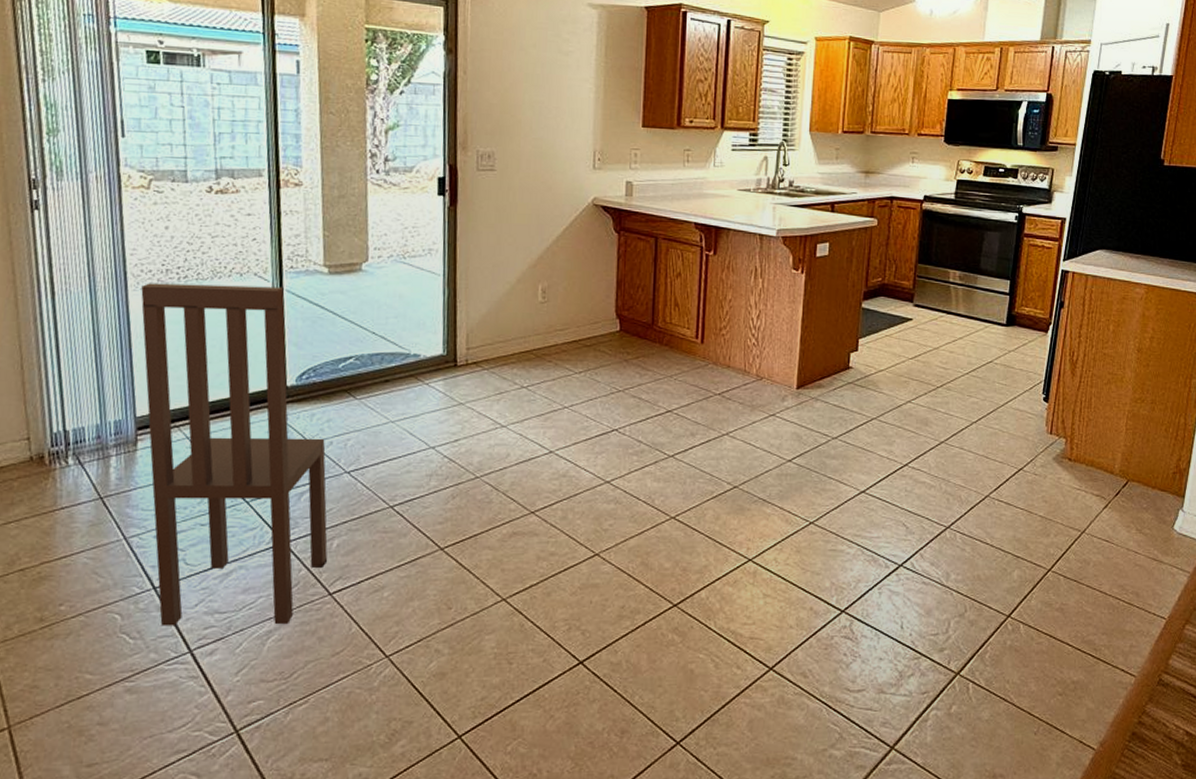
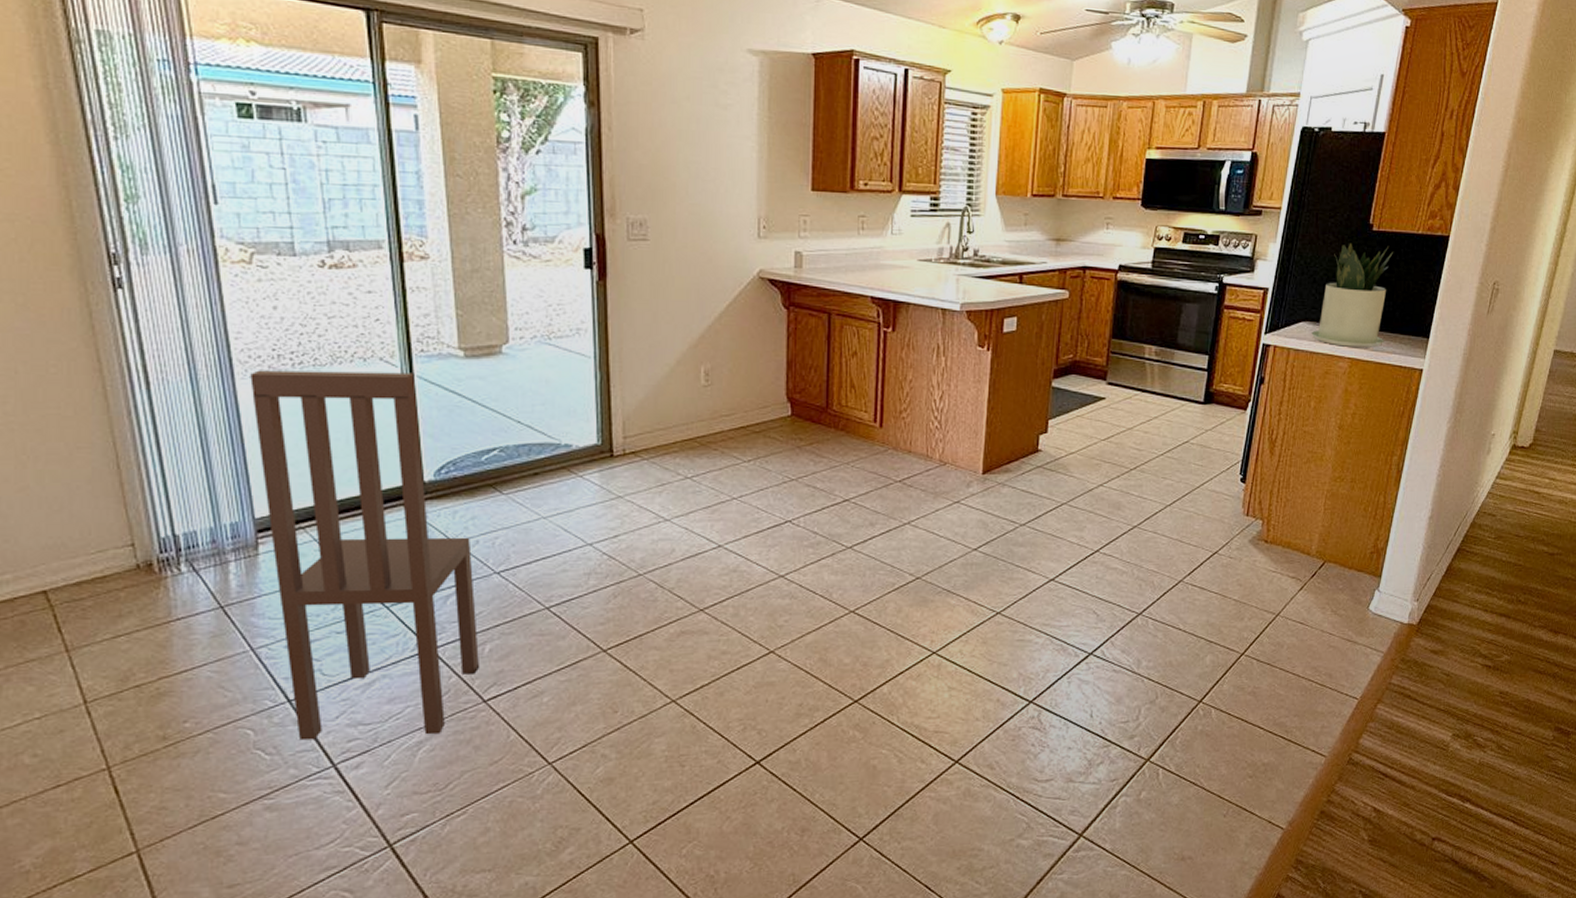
planter: none [1108,176,1184,275] -> present [1311,242,1393,348]

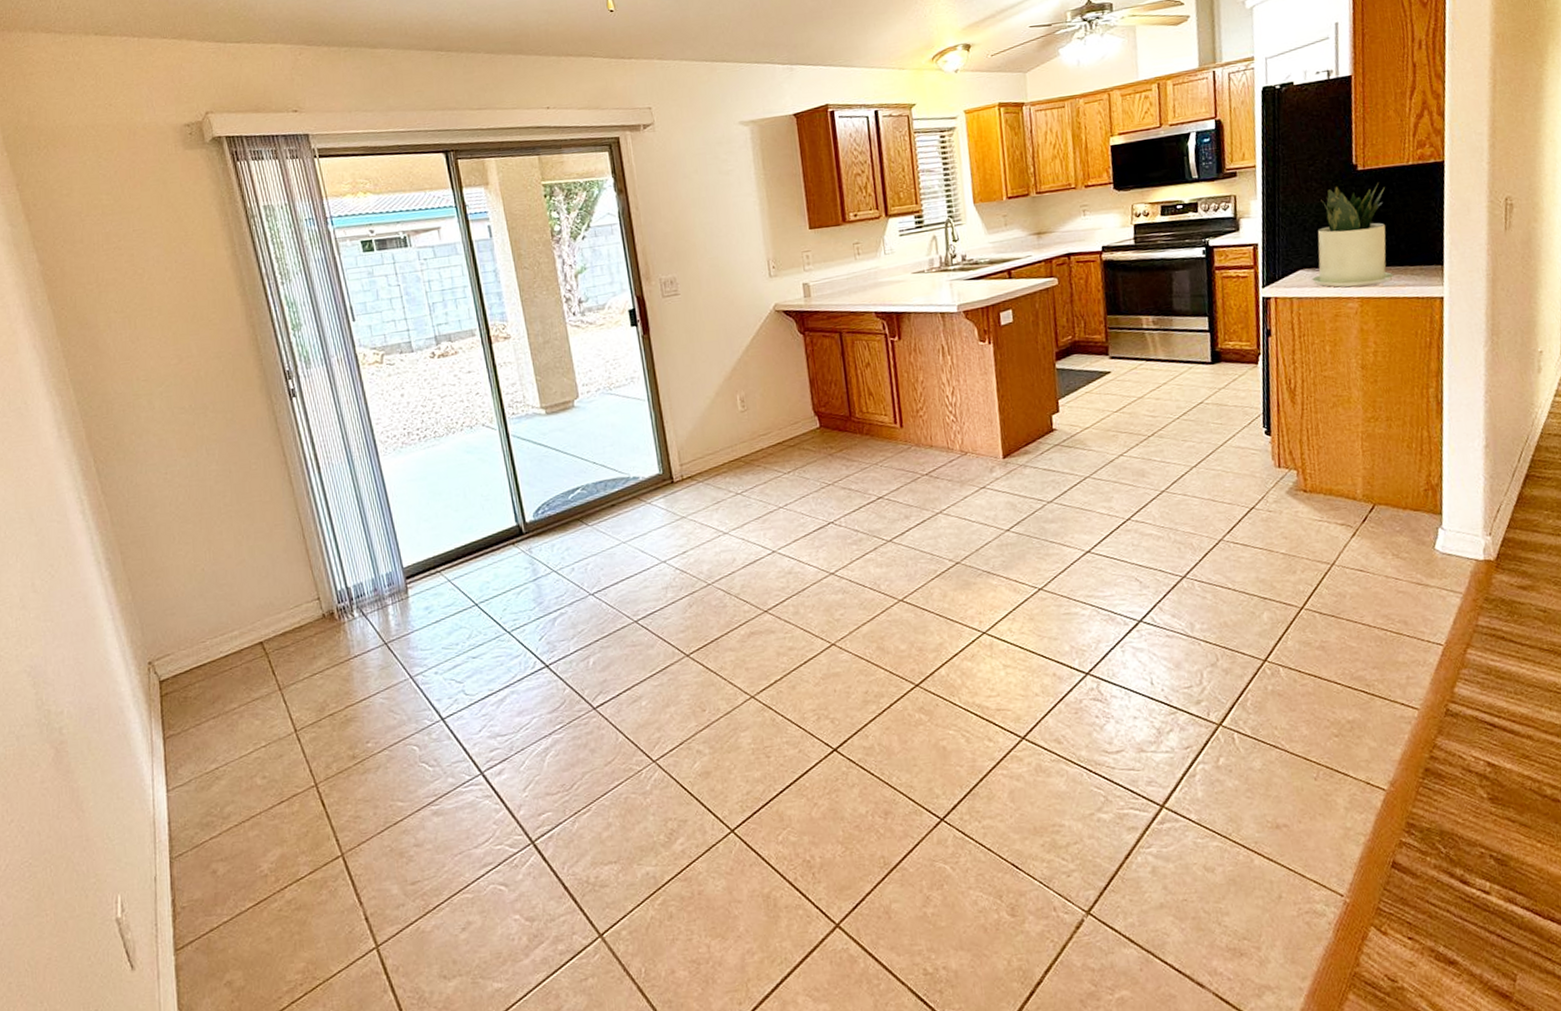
chair: present [250,370,479,741] -> none [389,433,587,753]

